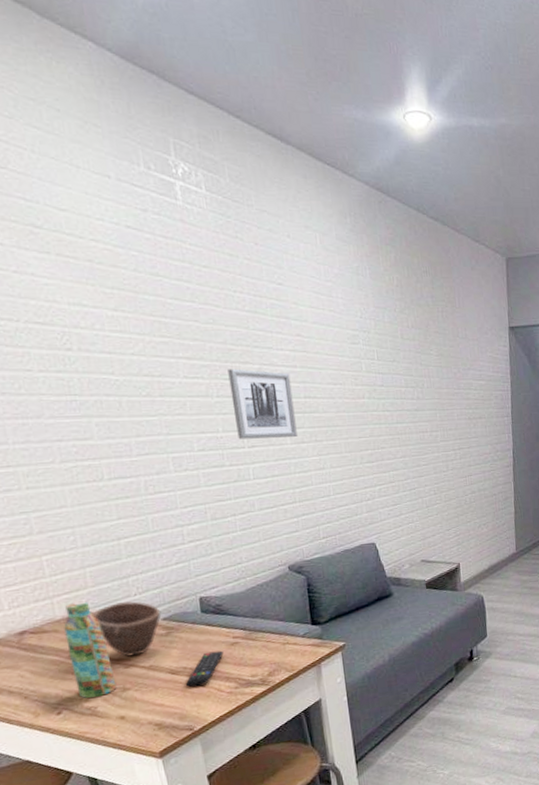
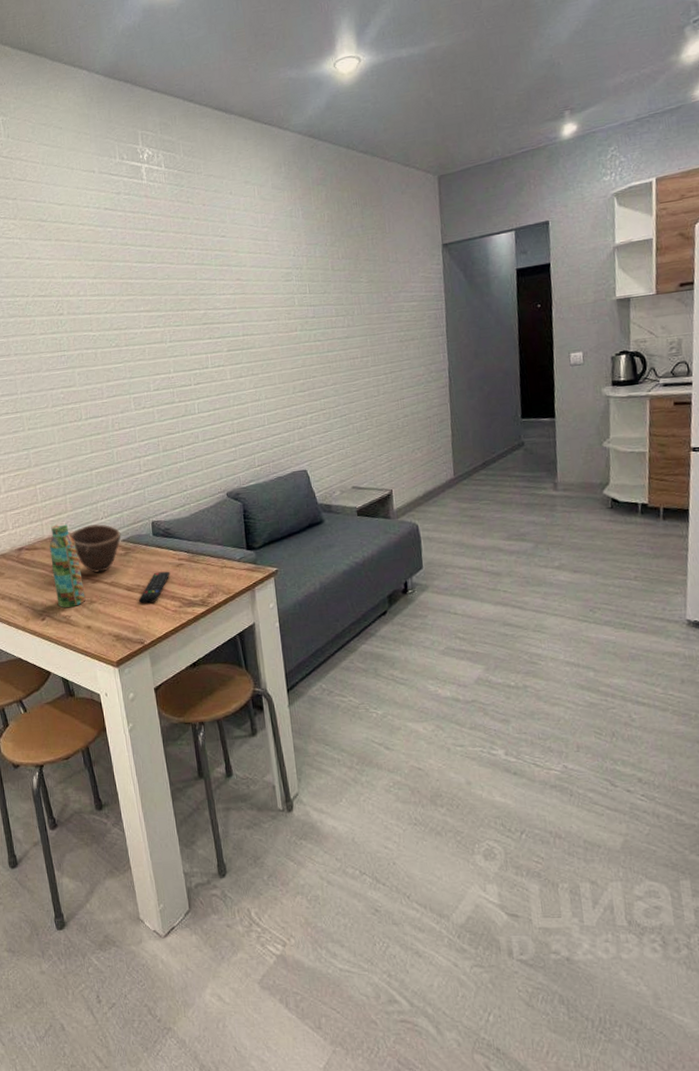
wall art: present [227,368,298,439] -> none [179,314,236,378]

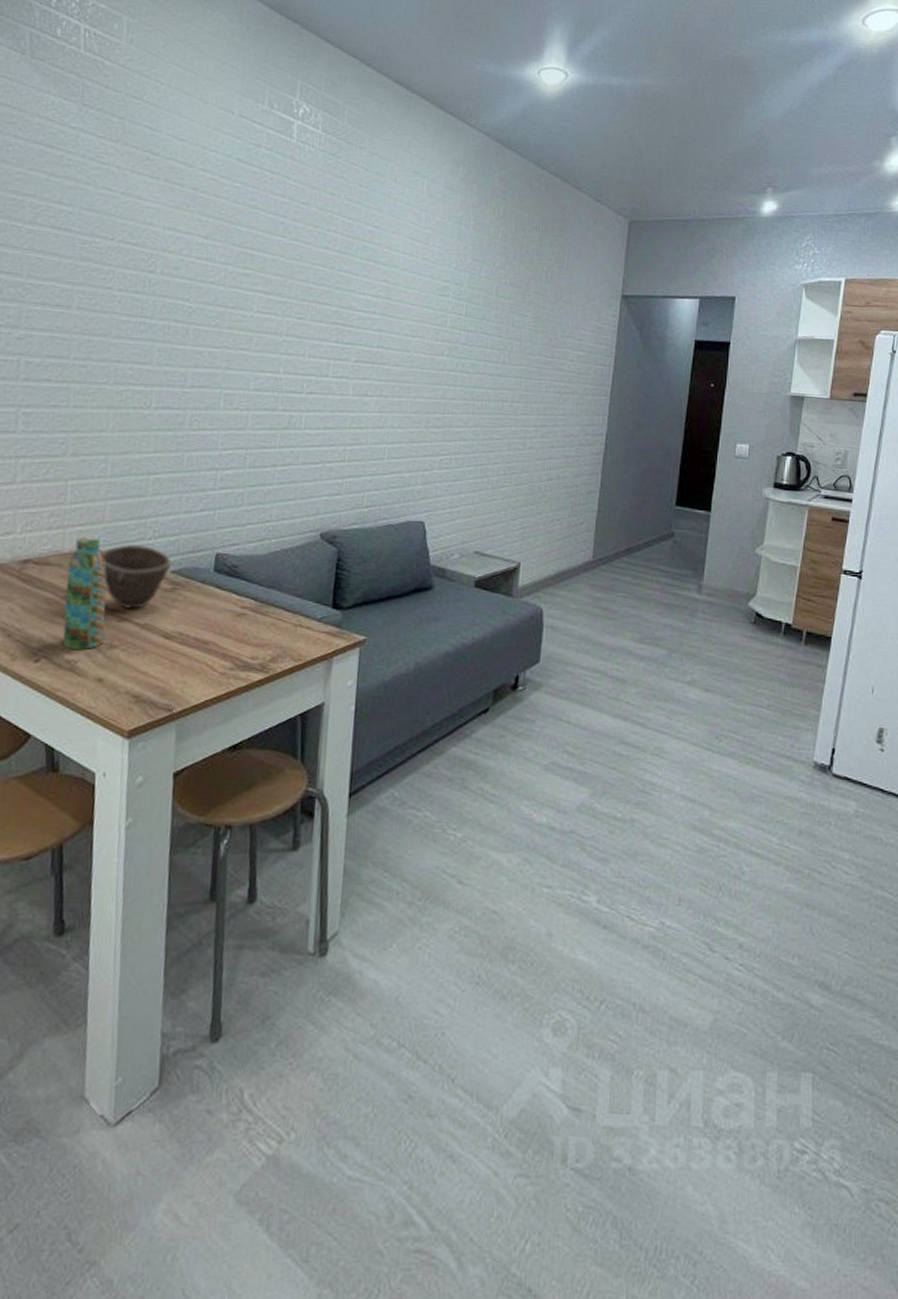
remote control: present [139,571,170,604] -> none [178,619,227,660]

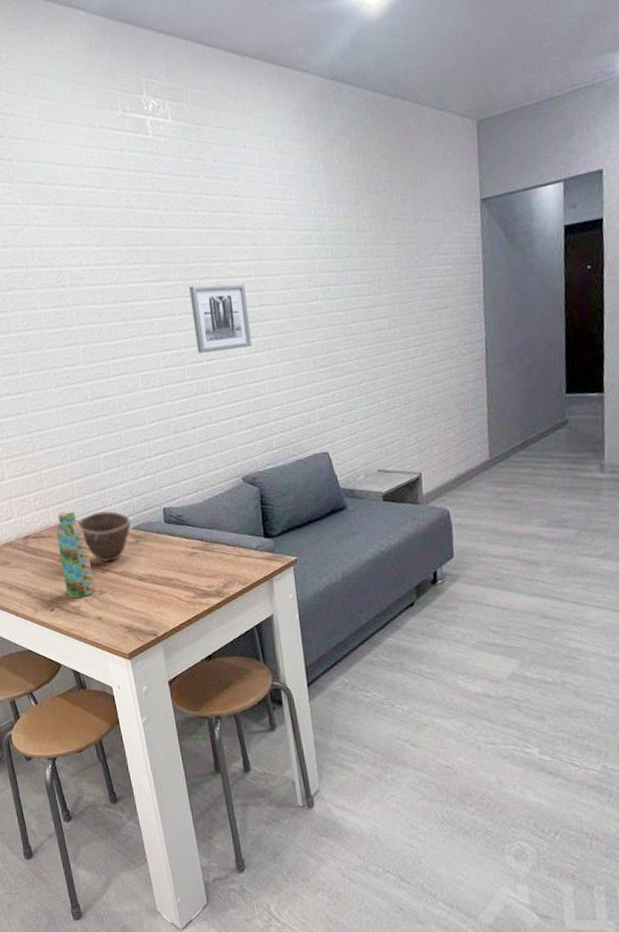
wall art: none [298,308,367,388] -> present [189,283,252,354]

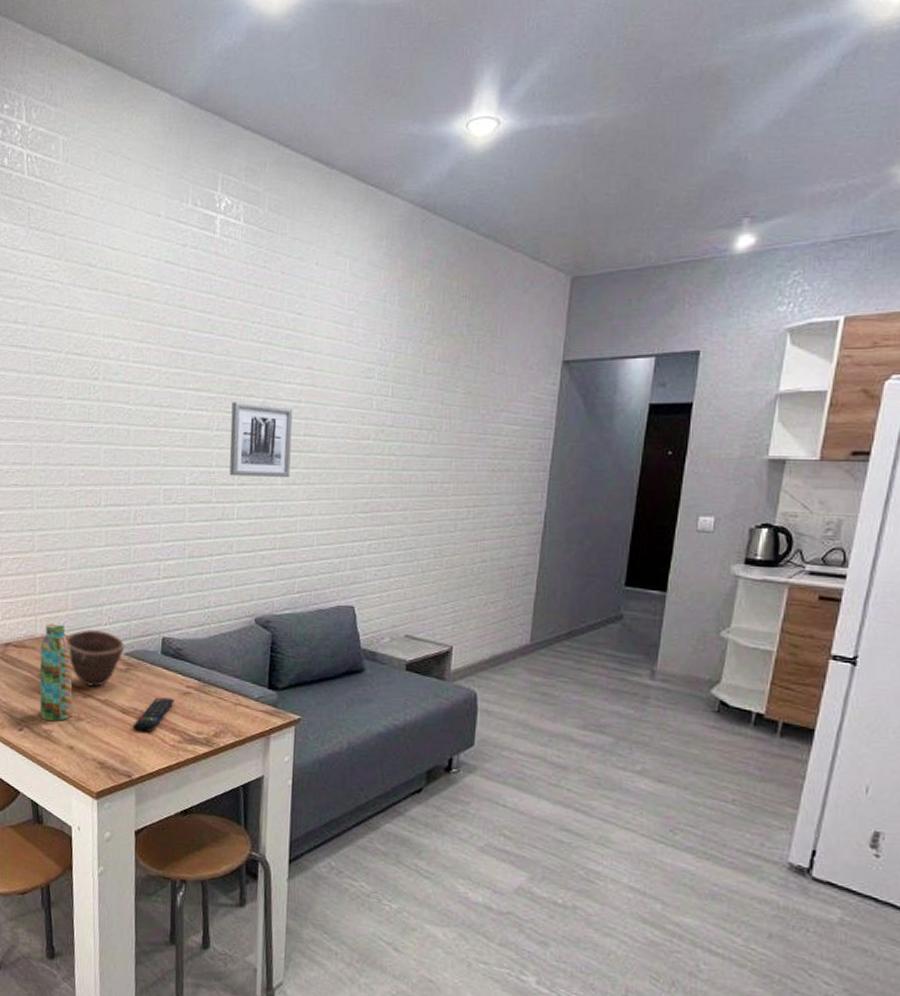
remote control: none [151,560,183,595] -> present [134,697,174,733]

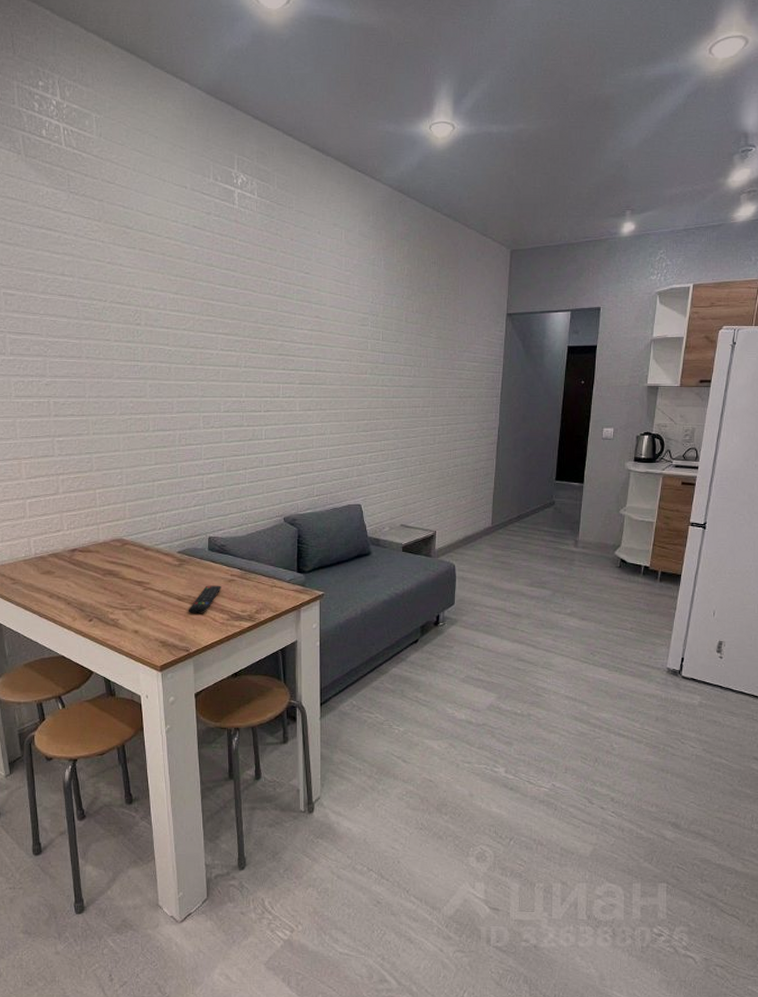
water bottle: present [39,623,73,721] -> none [104,530,136,611]
bowl: present [65,628,125,687] -> none [125,533,177,580]
wall art: present [229,402,293,477] -> none [256,344,306,404]

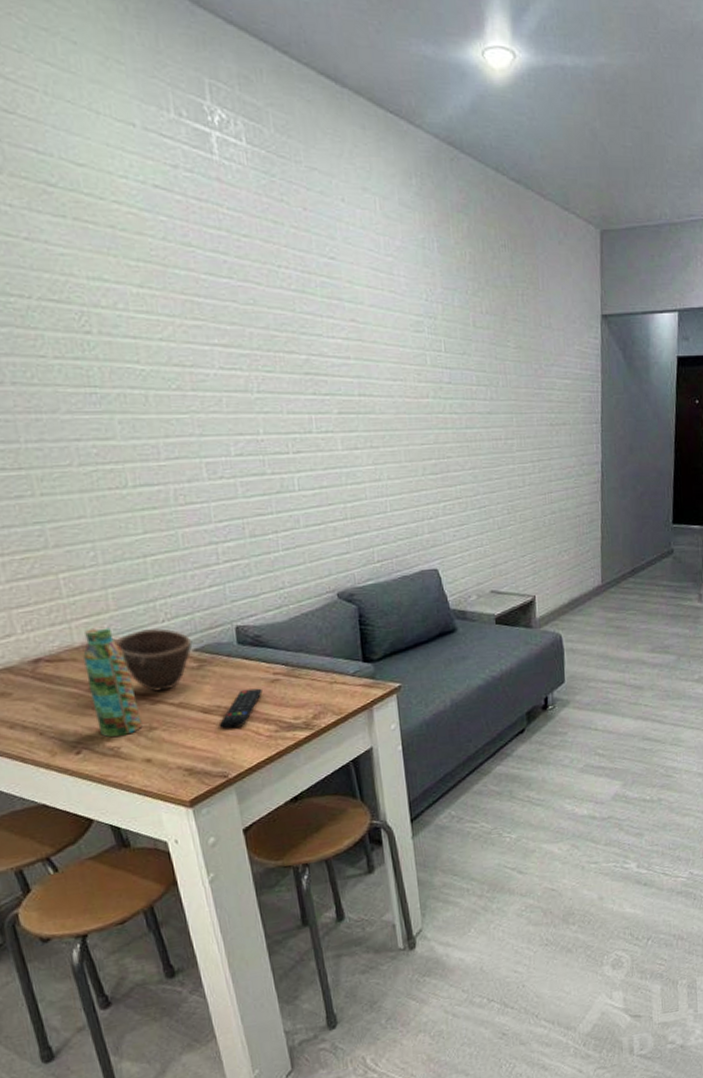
water bottle: none [104,530,136,611] -> present [83,628,142,737]
bowl: none [125,533,177,580] -> present [114,628,193,692]

